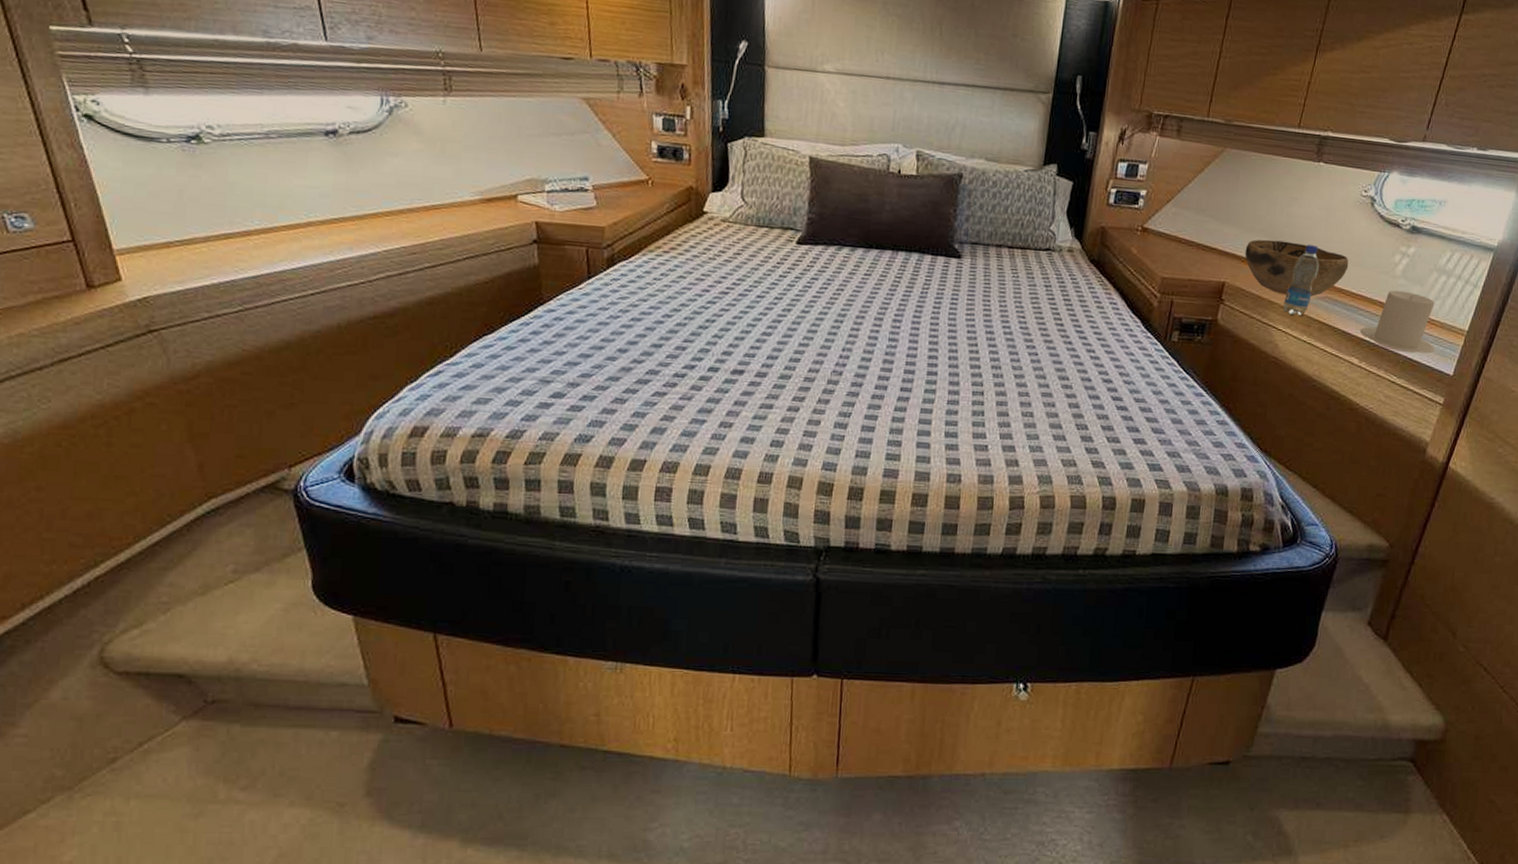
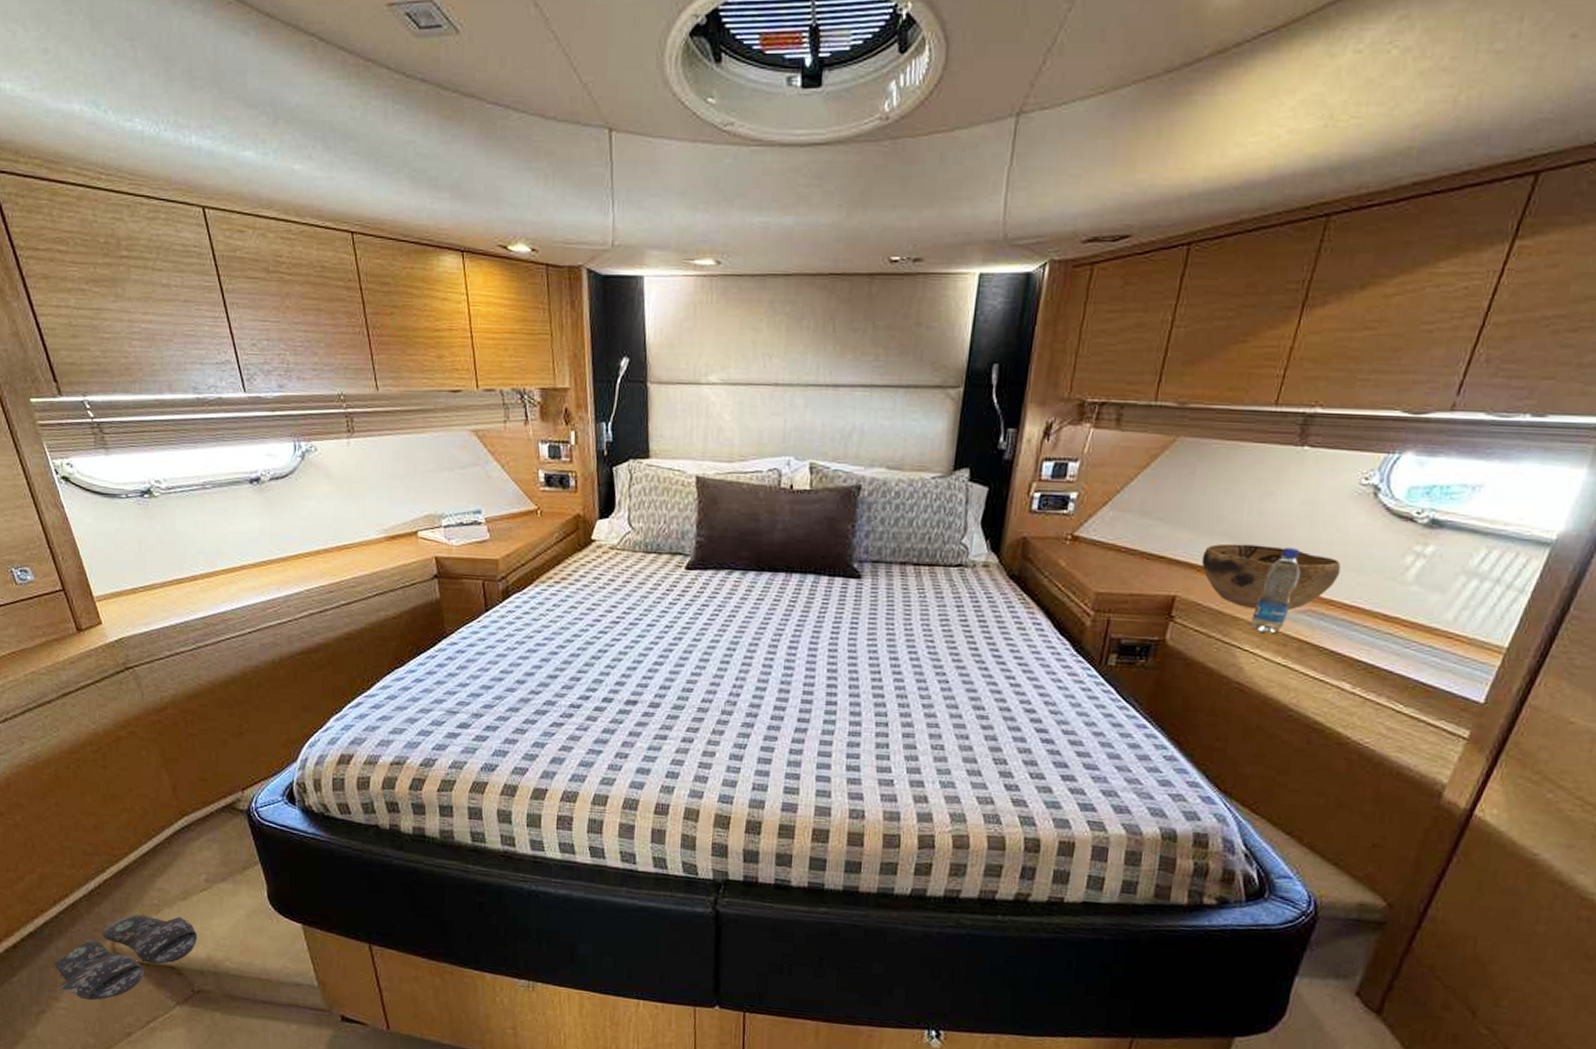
slippers: none [13,615,218,723] -> present [53,914,198,1001]
candle: present [1360,290,1435,354] -> none [1354,599,1461,677]

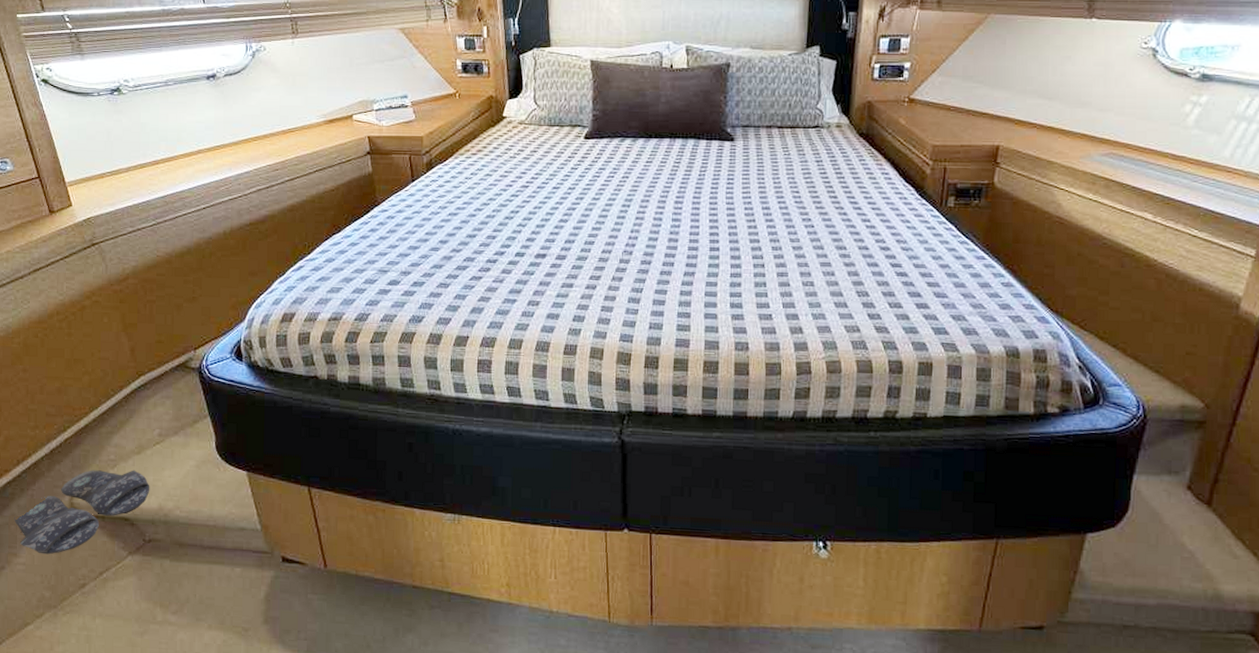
decorative bowl: present [1201,543,1341,610] -> none [1018,100,1133,154]
bottle: present [1251,548,1301,634] -> none [1064,102,1100,175]

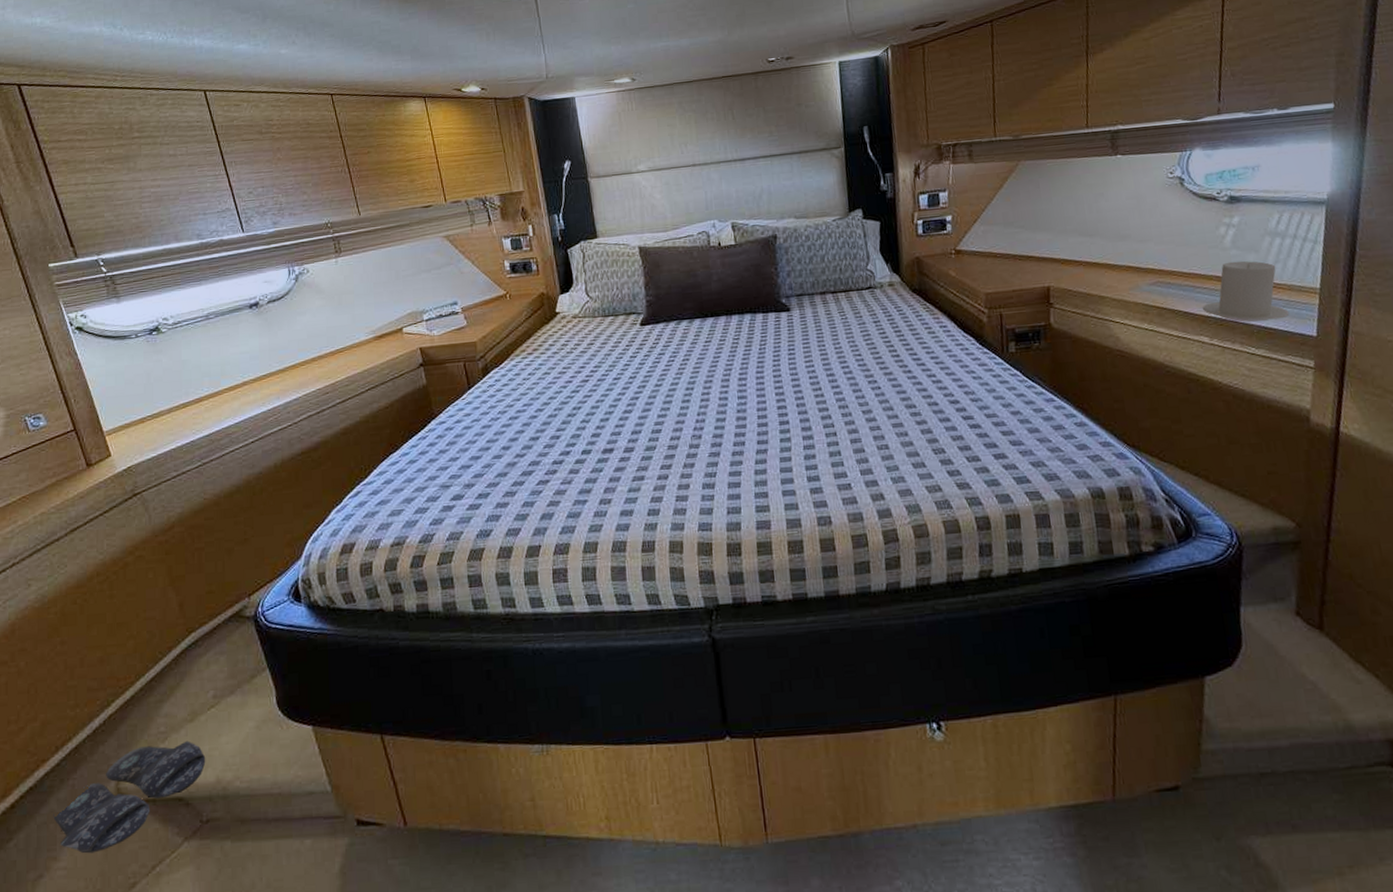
candle: none [1152,141,1240,205] -> present [1203,261,1290,323]

